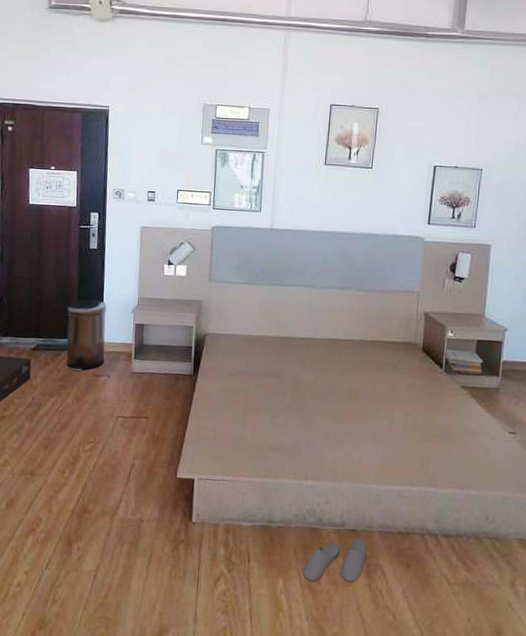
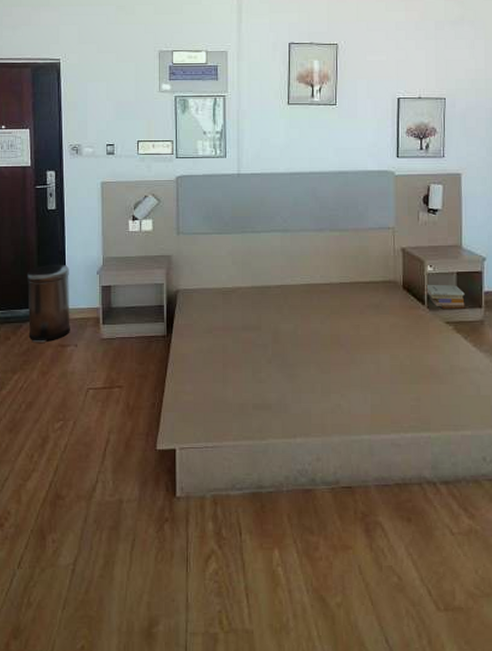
slippers: present [303,538,367,582] -> none [300,495,364,549]

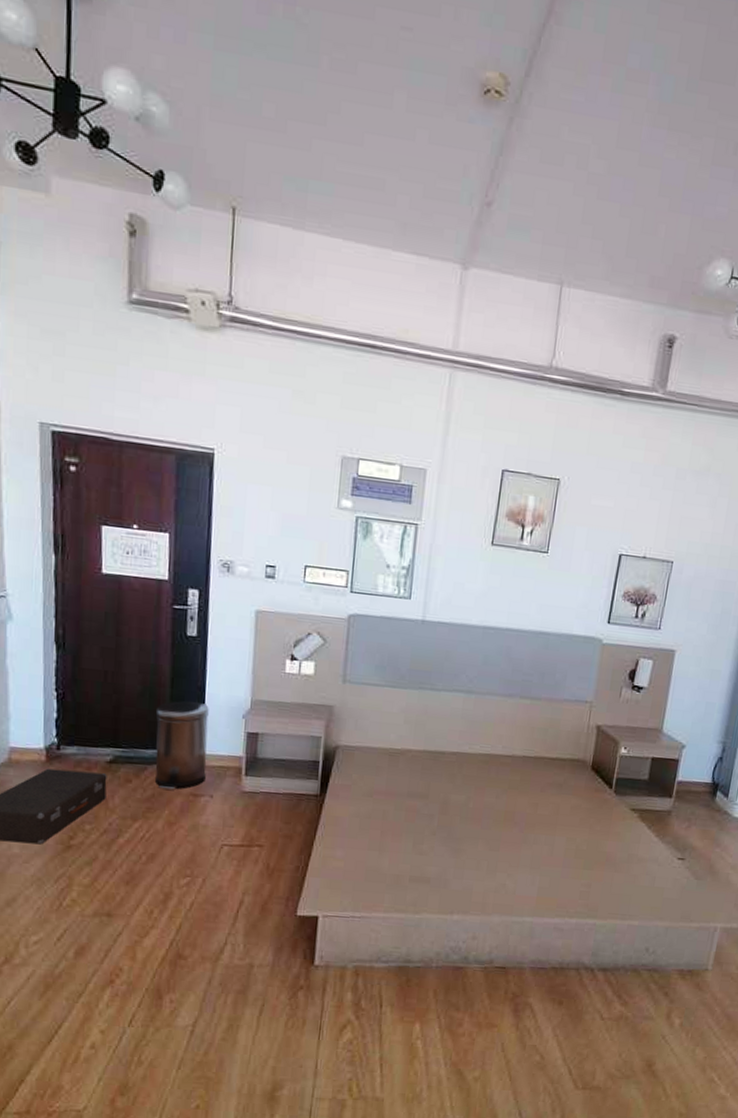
books: present [425,284,465,310] -> none [615,766,657,797]

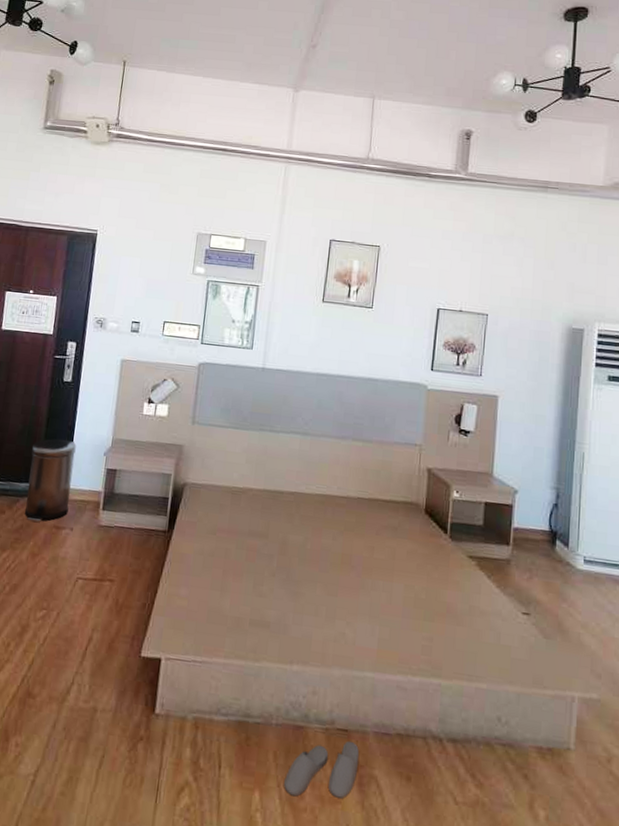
slippers: none [443,976,516,1025] -> present [284,740,359,799]

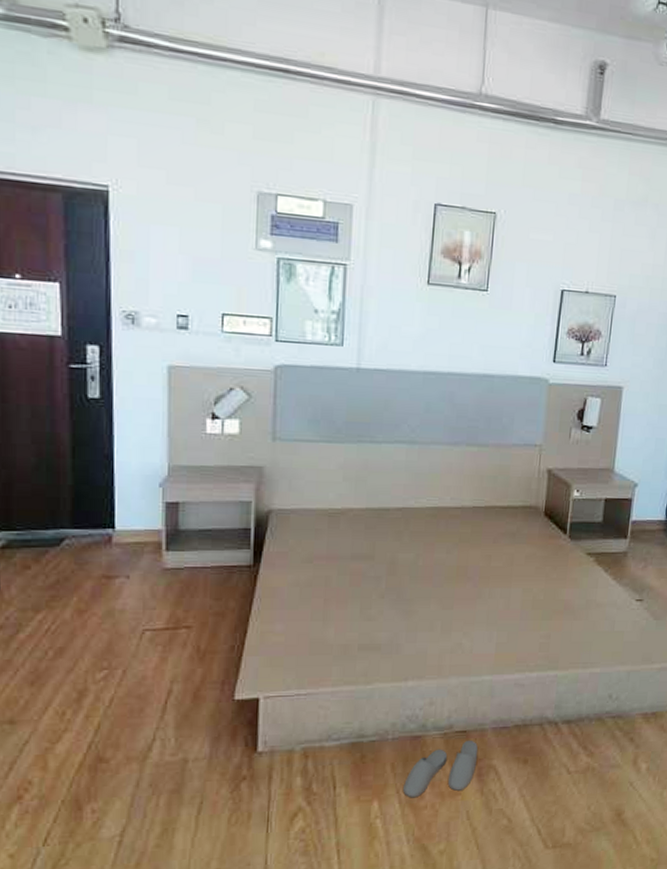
pedal bin: present [25,438,76,522] -> none [55,471,120,573]

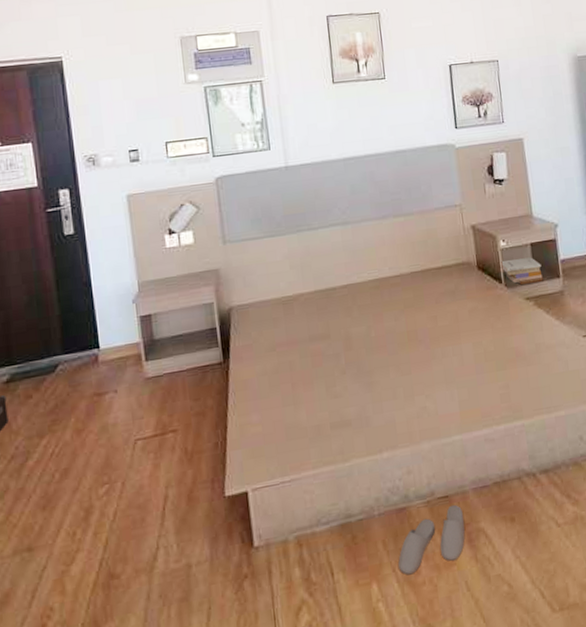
books: none [568,511,611,540] -> present [500,257,543,286]

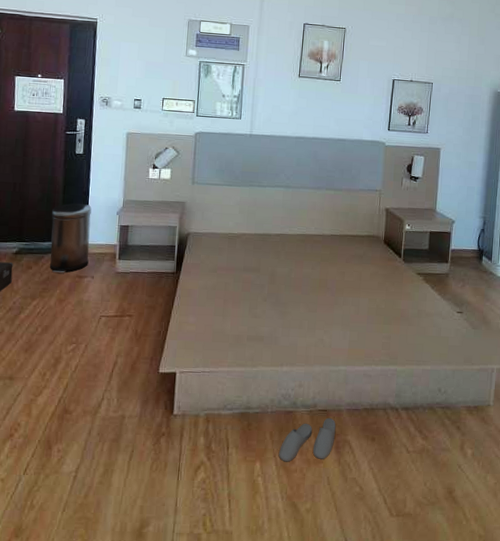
pedal bin: none [45,297,107,397] -> present [50,203,92,273]
books: present [500,257,543,286] -> none [402,240,435,263]

